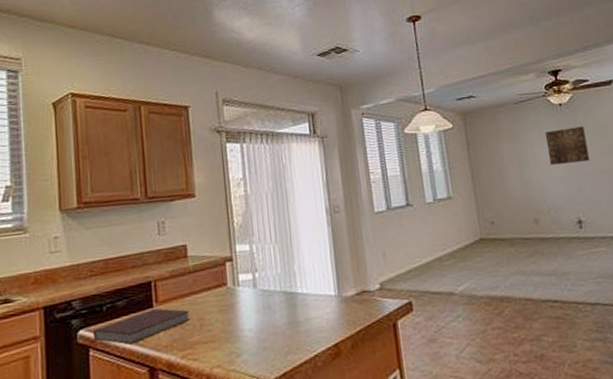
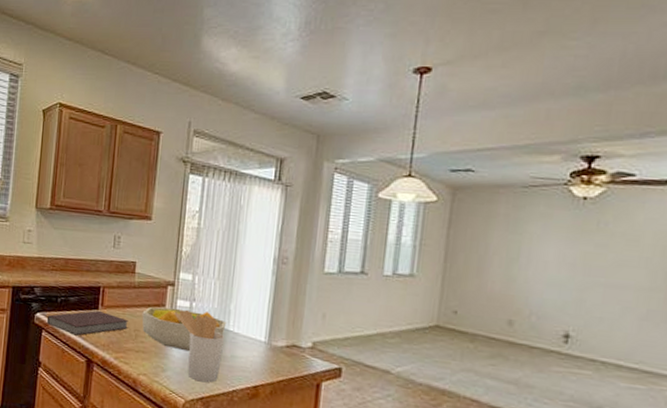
fruit bowl: none [203,278,294,329] -> present [142,307,227,352]
utensil holder: none [237,282,297,357] -> present [174,309,225,383]
wall art: present [544,126,590,165] -> none [549,226,609,270]

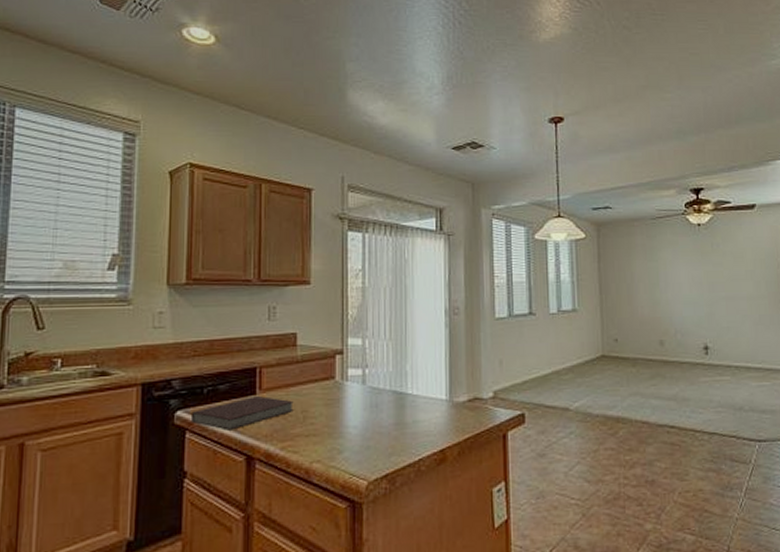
fruit bowl: present [142,307,227,352] -> none [309,376,404,425]
utensil holder: present [174,309,225,383] -> none [346,378,404,457]

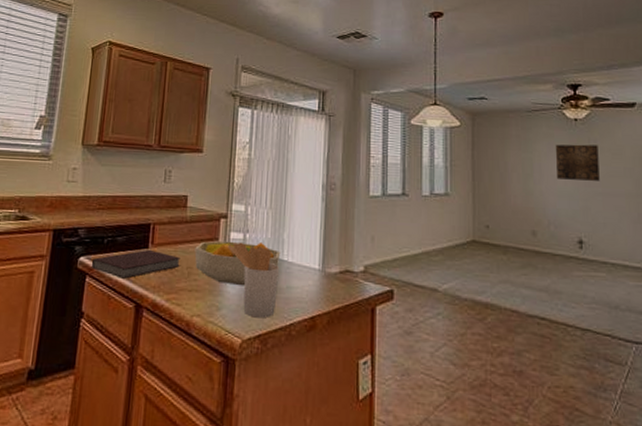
fruit bowl: none [309,376,404,425] -> present [194,241,281,286]
utensil holder: none [346,378,404,457] -> present [227,242,280,318]
wall art: none [679,249,723,286] -> present [555,144,600,181]

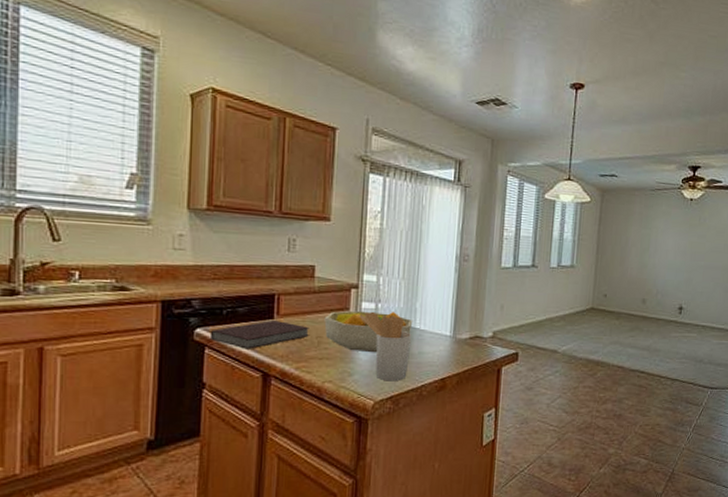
wall art: present [555,144,600,181] -> none [669,222,707,256]

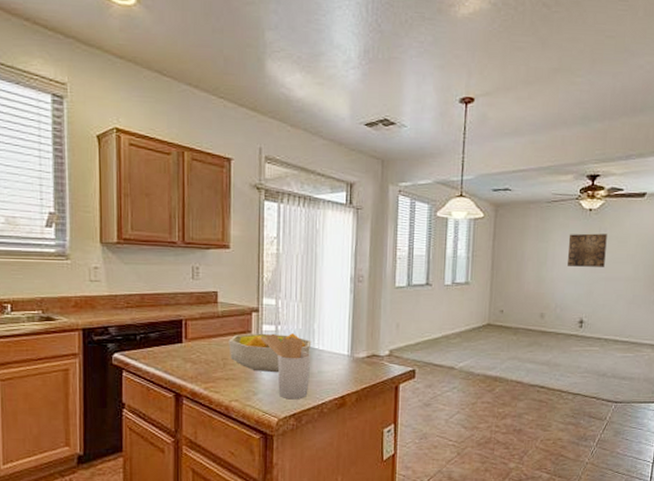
notebook: present [209,319,309,349] -> none [126,343,215,372]
wall art: none [669,222,707,256] -> present [568,233,607,267]

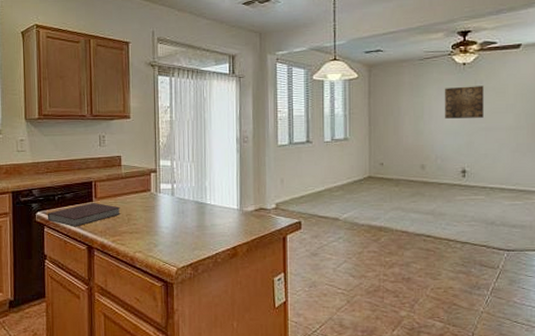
notebook: none [126,343,215,372] -> present [47,202,121,227]
fruit bowl: present [228,332,312,373] -> none [131,190,204,227]
utensil holder: present [260,333,311,400] -> none [159,191,204,251]

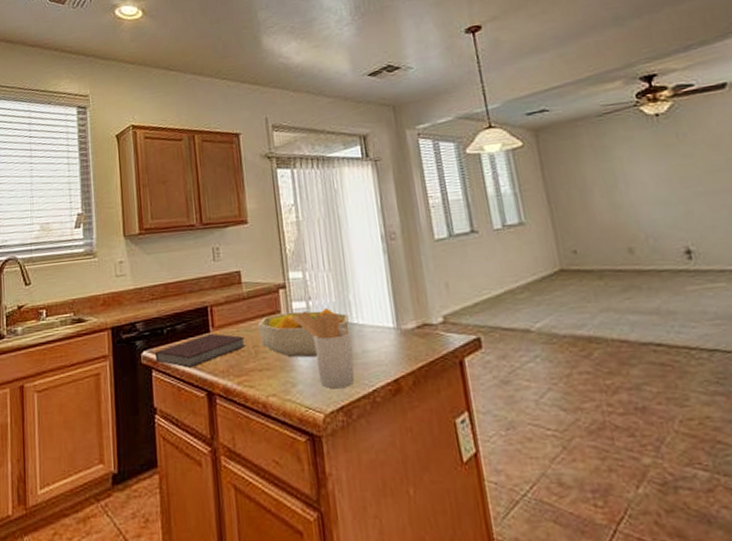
fruit bowl: none [131,190,204,227] -> present [257,307,350,358]
utensil holder: none [159,191,204,251] -> present [291,310,355,389]
wall art: present [444,86,484,119] -> none [638,139,699,185]

